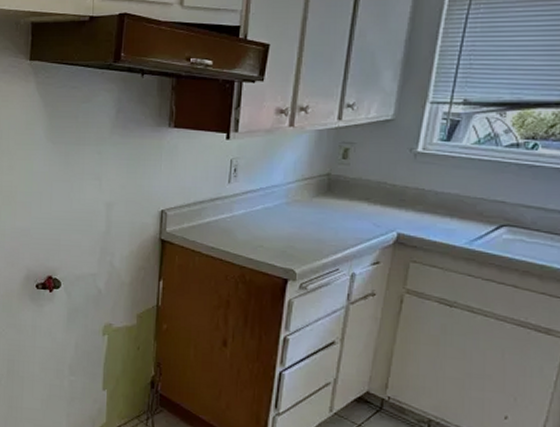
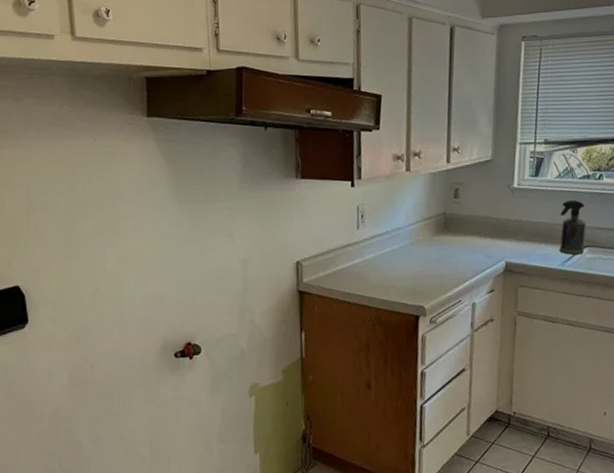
spray bottle: none [468,170,508,234] -> present [559,199,586,255]

